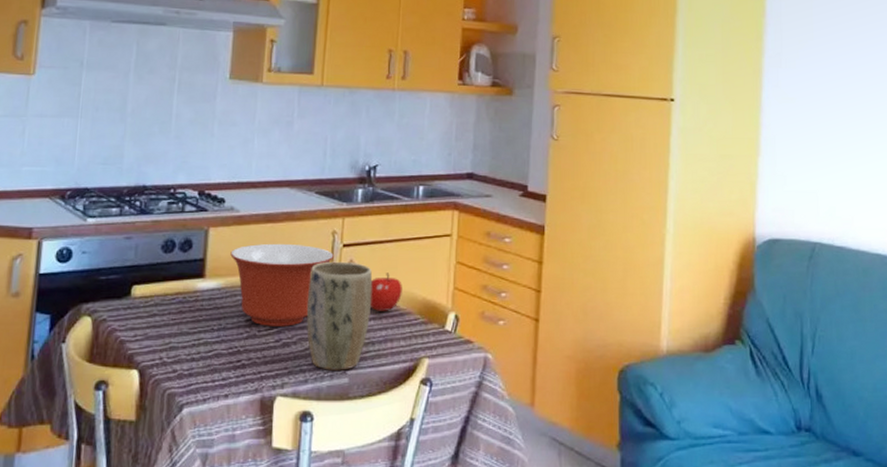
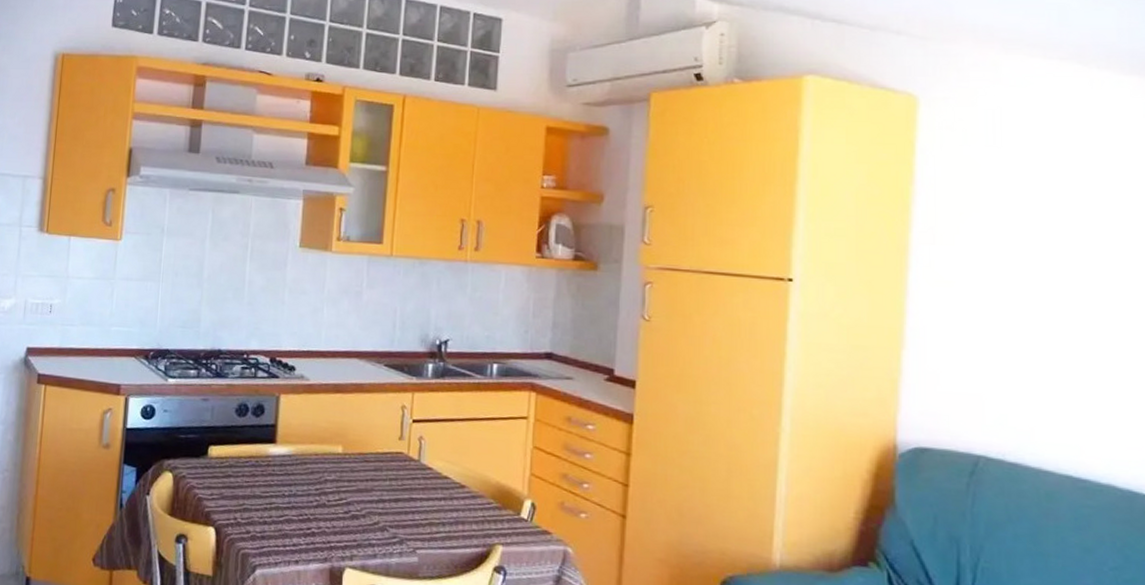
mixing bowl: present [230,243,334,326] -> none [300,414,403,499]
plant pot: present [306,261,373,370] -> none [375,436,444,549]
fruit: present [369,273,402,311] -> none [440,452,475,492]

